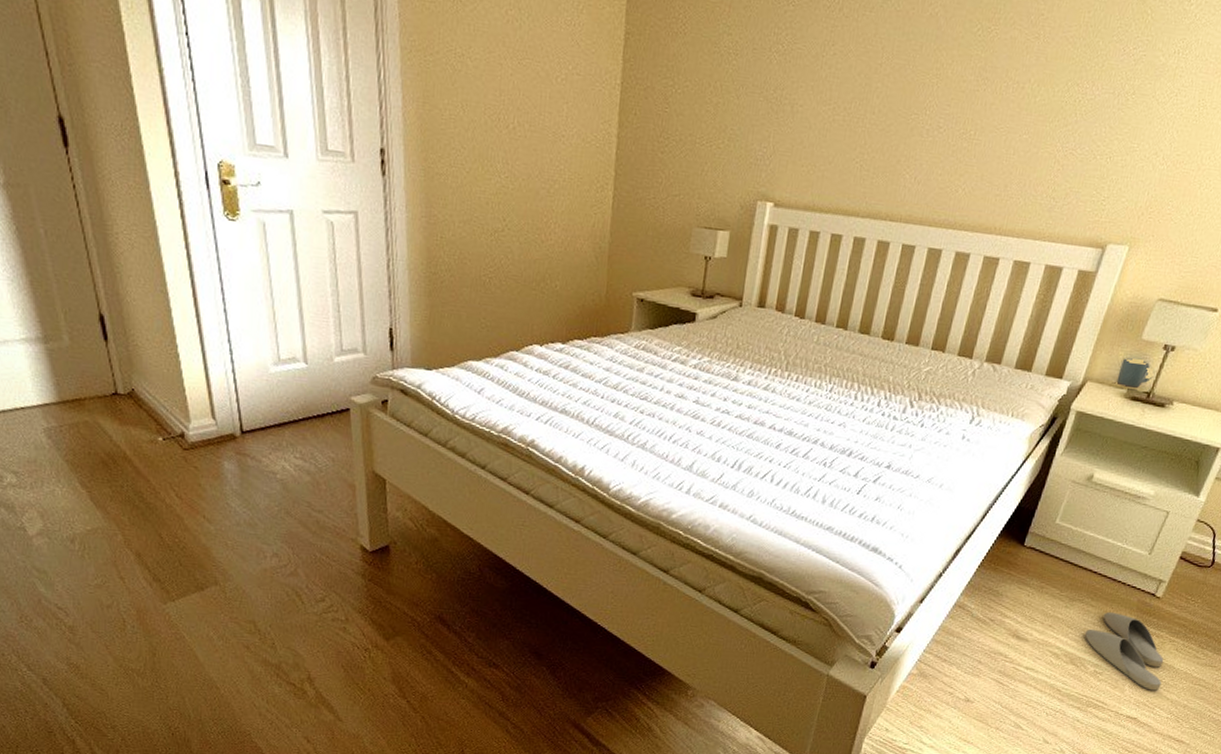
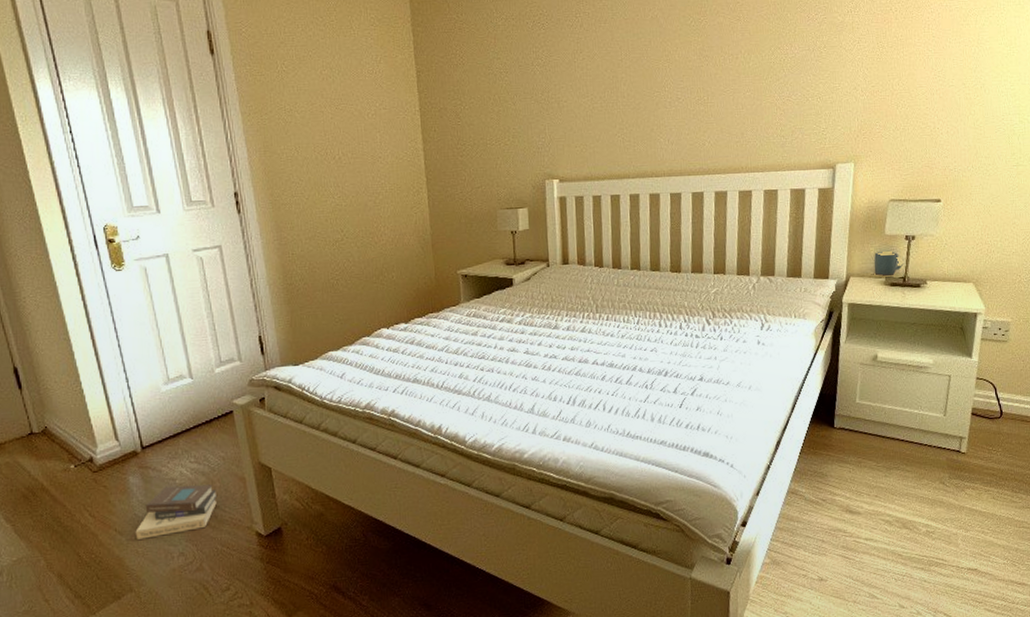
books: none [226,479,322,532] -> present [135,484,218,540]
slippers: present [1084,611,1164,691] -> none [908,473,990,541]

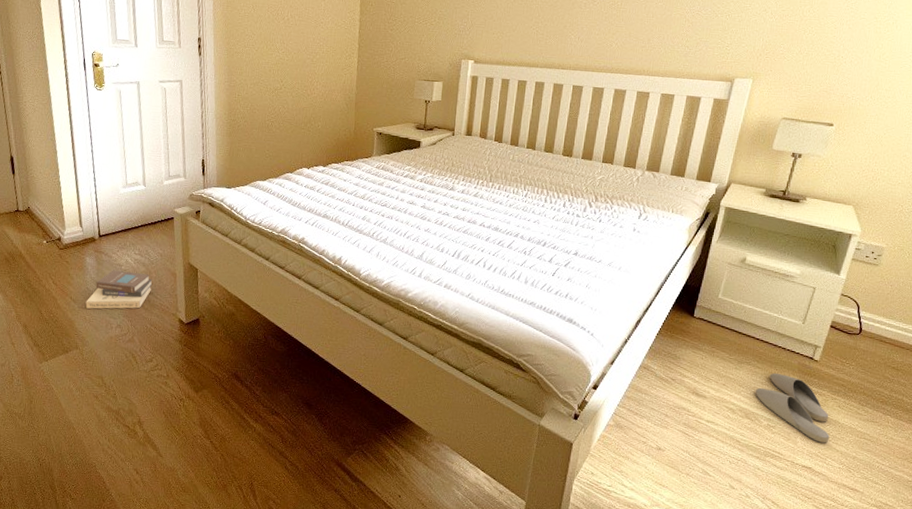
mug: present [874,252,903,277] -> none [757,164,785,189]
slippers: none [908,473,990,541] -> present [755,372,830,443]

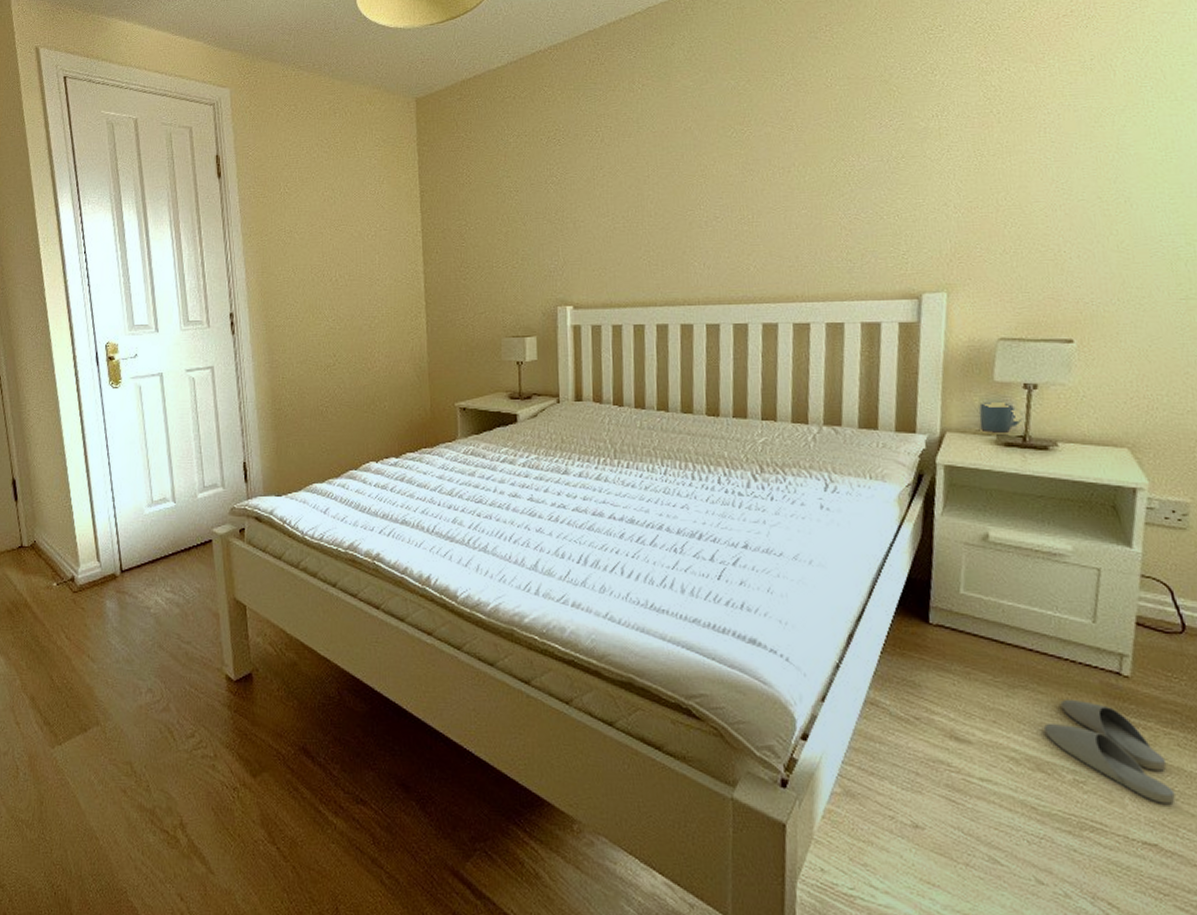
books: present [85,270,153,309] -> none [107,615,190,669]
mug: none [757,164,785,189] -> present [980,403,1021,434]

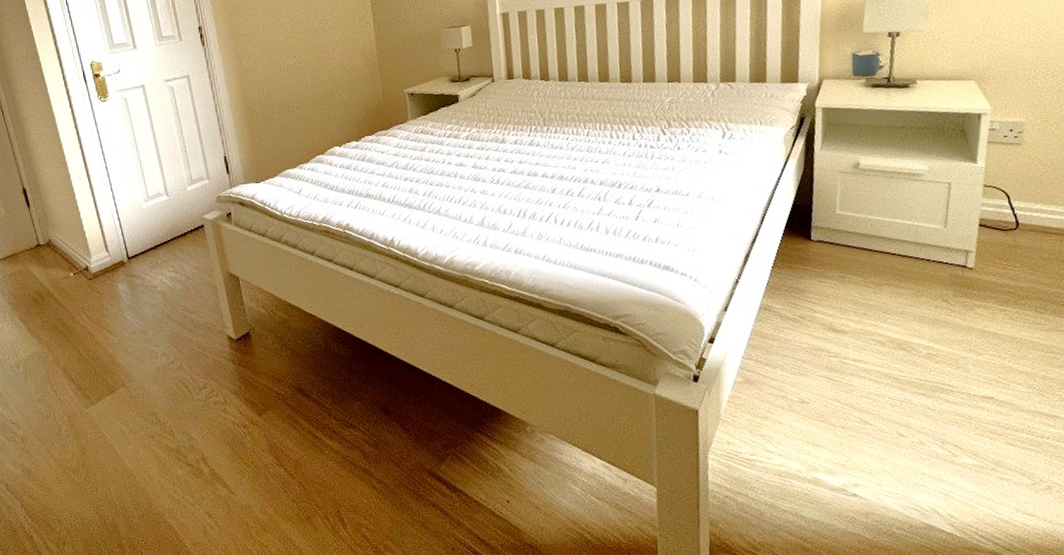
slippers: present [1043,698,1176,804] -> none [904,290,1008,366]

